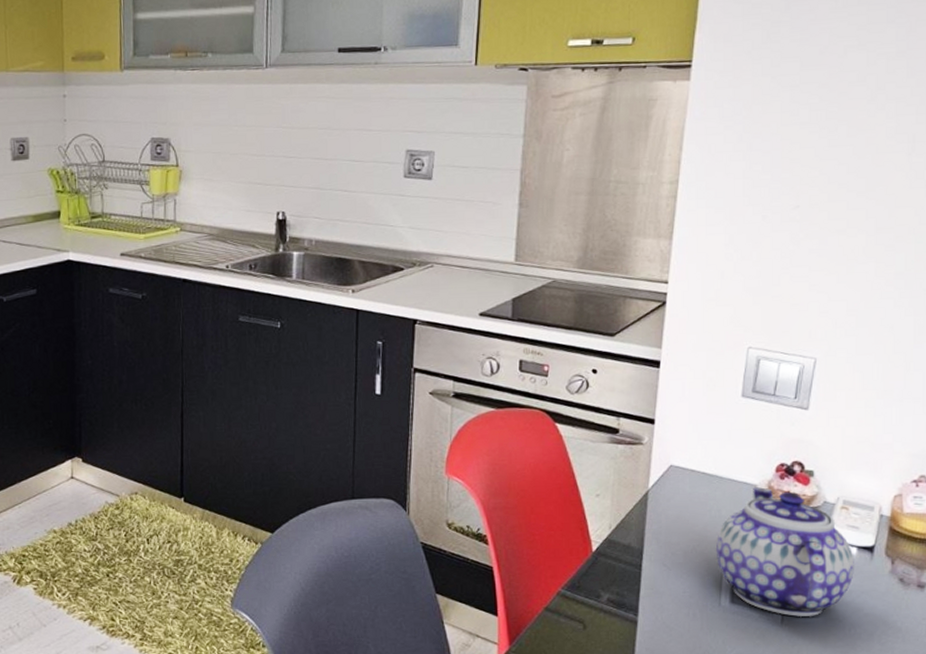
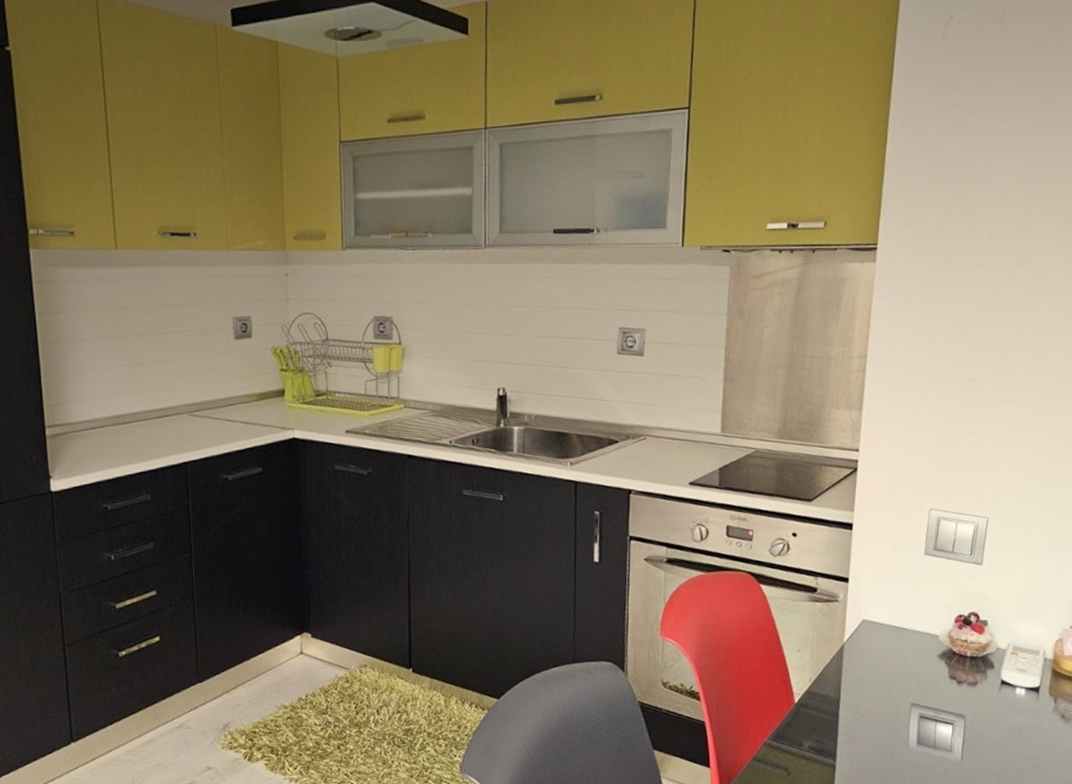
teapot: present [716,486,854,617] -> none [904,636,1023,754]

